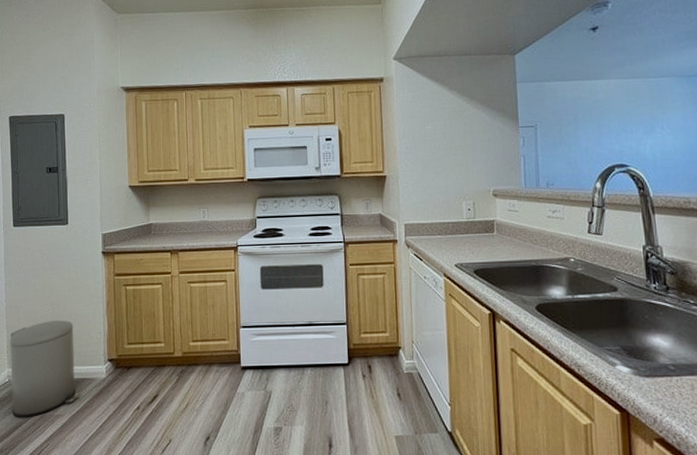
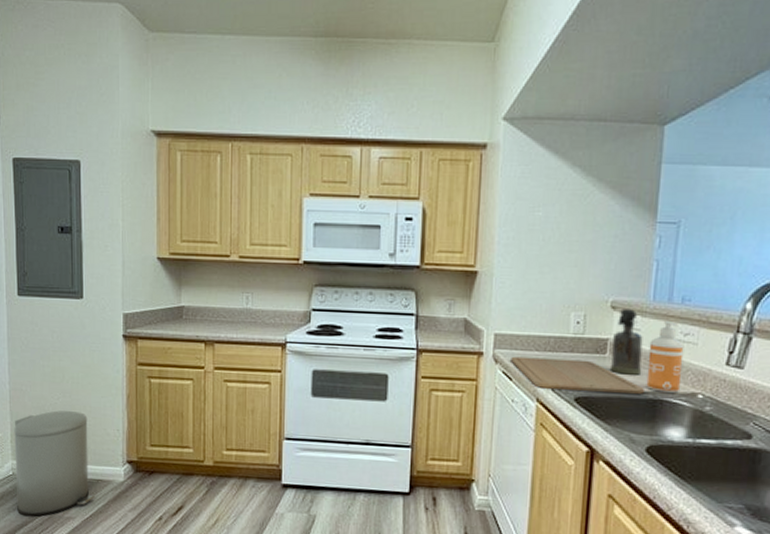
chopping board: none [420,239,528,265] -> present [511,356,644,395]
spray bottle: none [498,195,524,248] -> present [609,309,643,375]
soap dispenser: none [526,202,556,259] -> present [646,321,684,393]

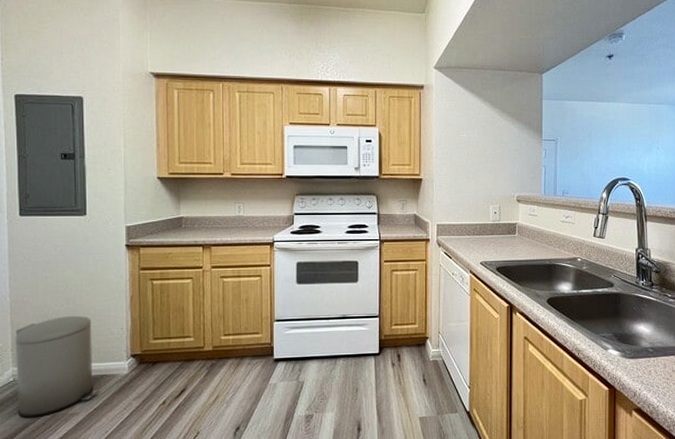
chopping board: present [511,356,644,395] -> none [450,240,543,263]
spray bottle: present [609,309,643,375] -> none [519,201,540,248]
soap dispenser: present [646,321,684,393] -> none [544,209,566,259]

